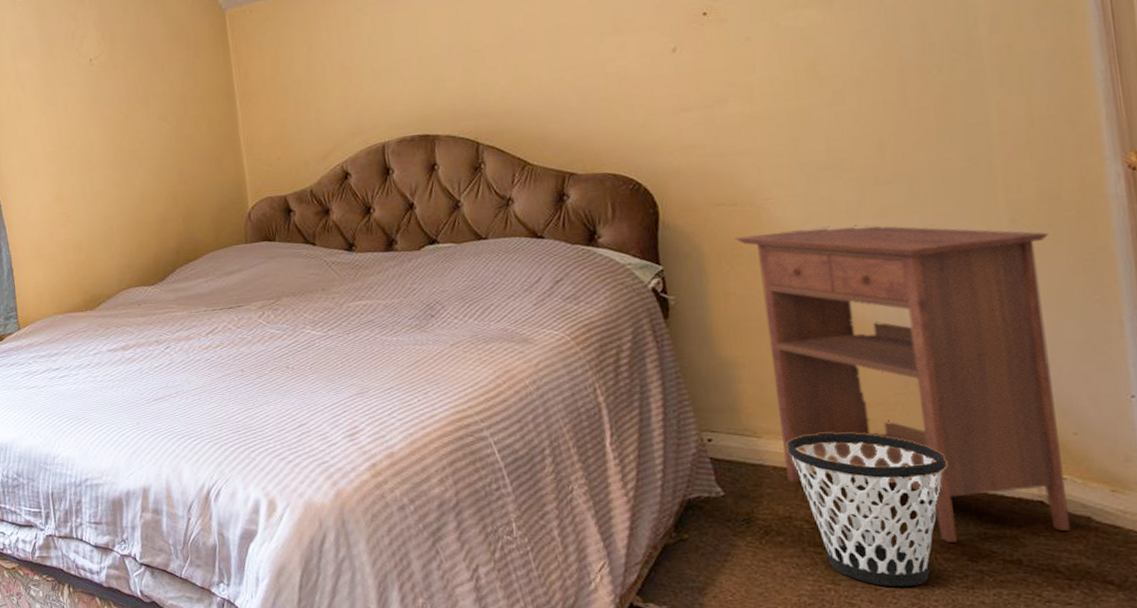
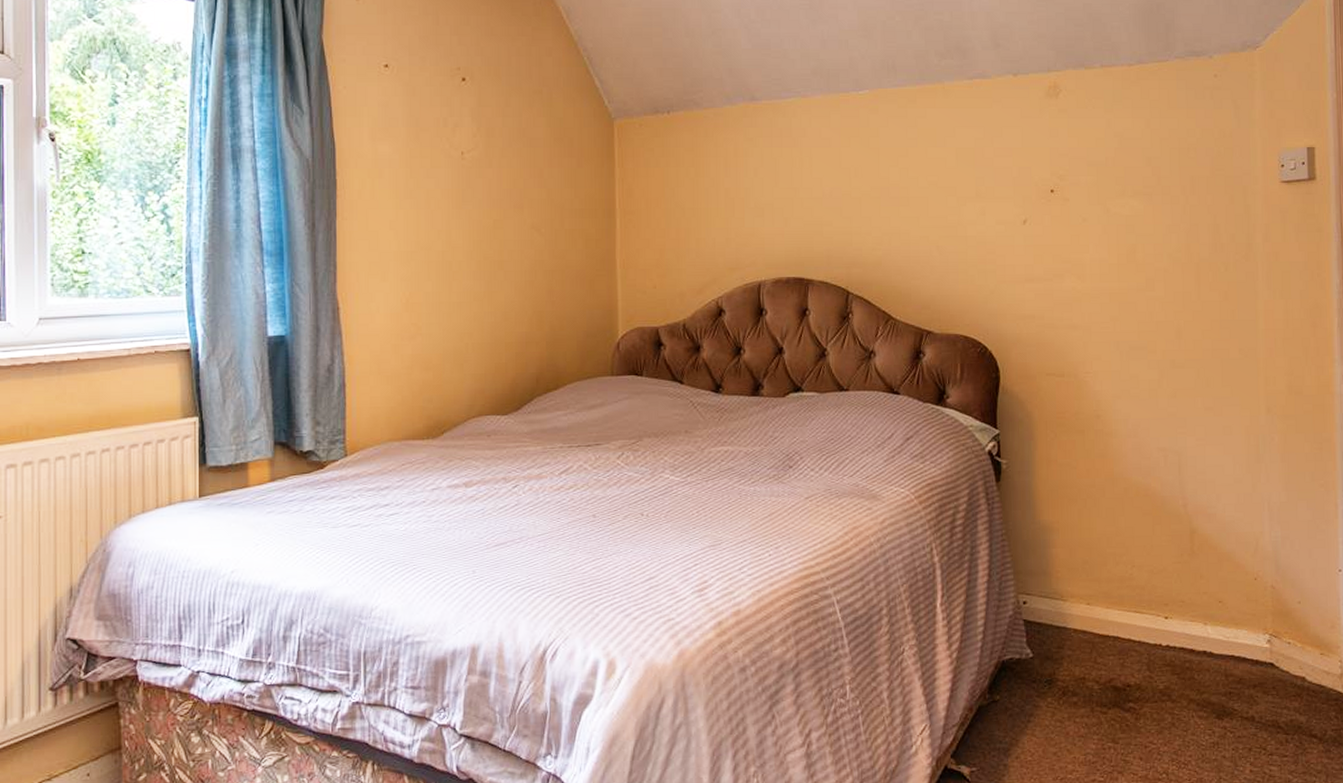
nightstand: present [734,225,1070,542] -> none [1060,403,1293,701]
wastebasket: present [786,432,946,587] -> none [1086,597,1206,744]

